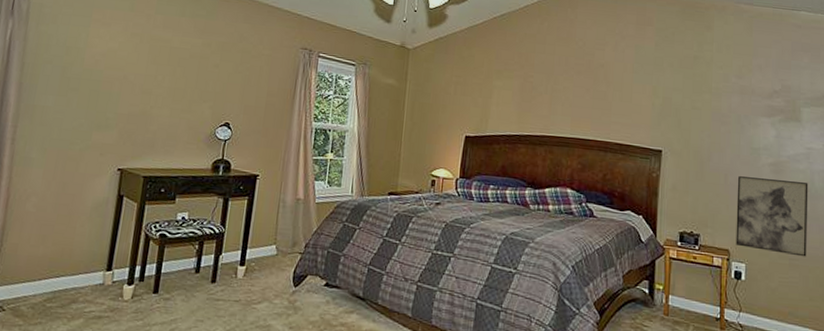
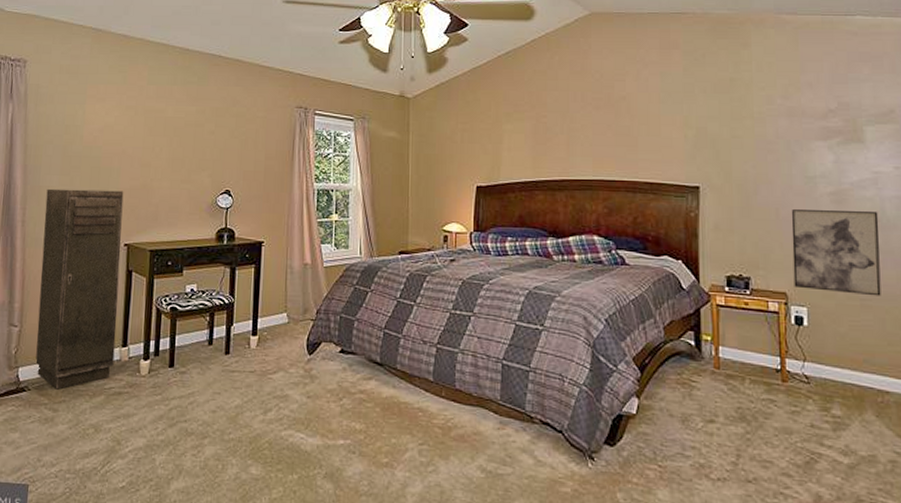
storage cabinet: none [14,108,122,311] -> present [36,188,124,390]

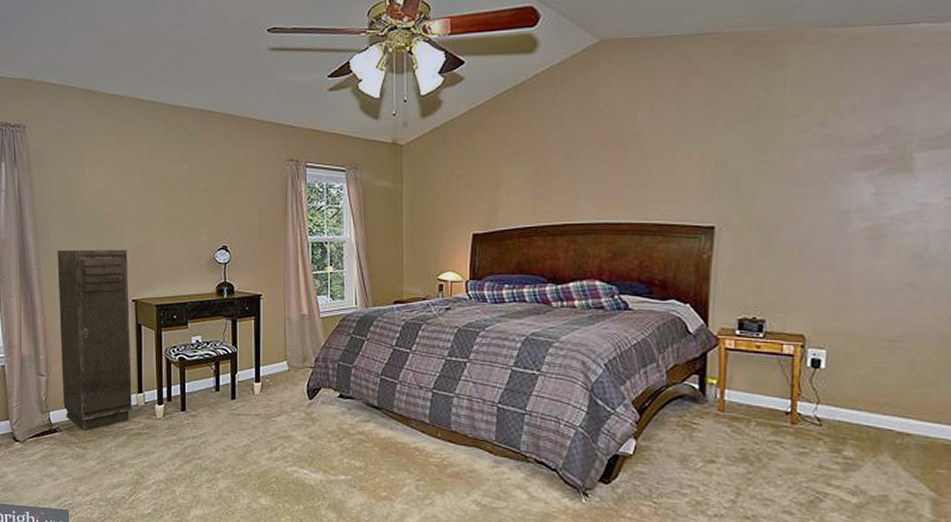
wall art: present [791,209,881,296] -> none [813,248,920,337]

